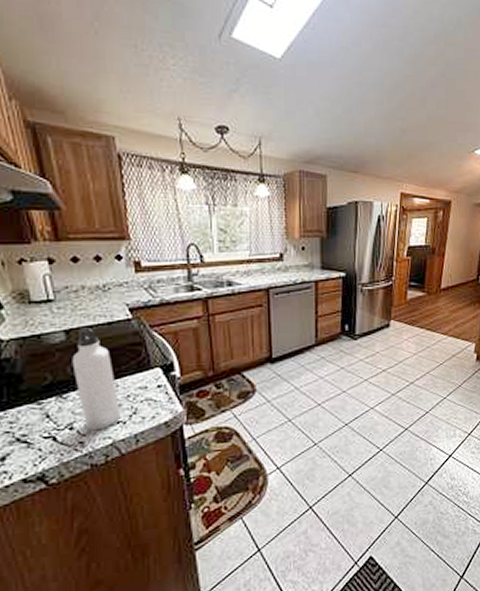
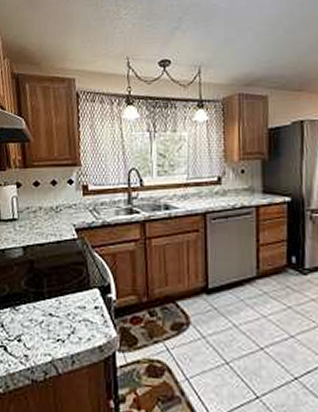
water bottle: present [72,327,121,431] -> none [25,245,61,346]

